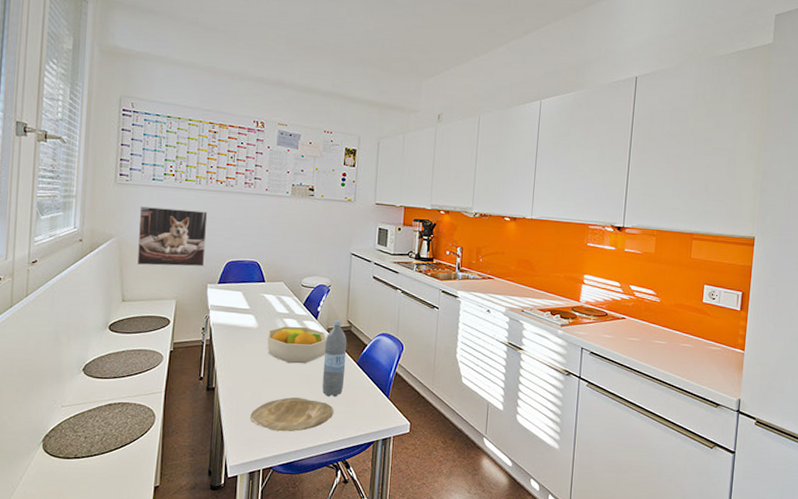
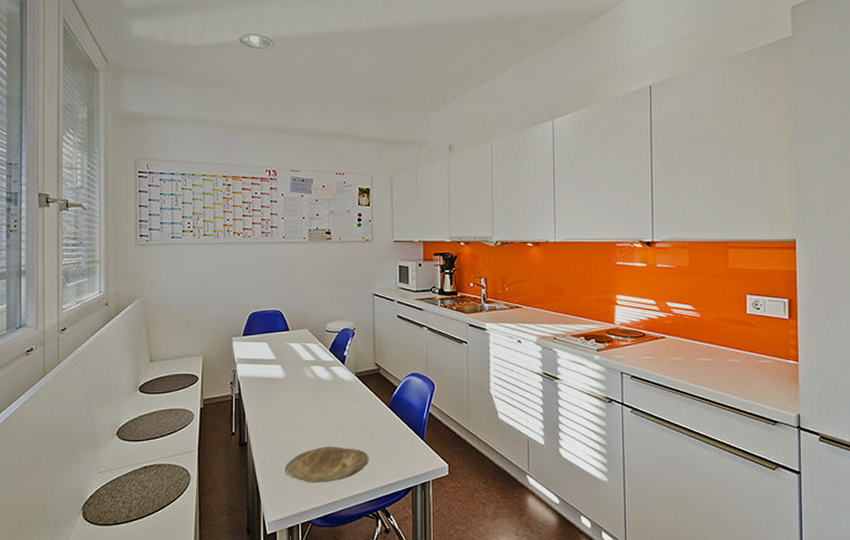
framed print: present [137,206,208,267] -> none [161,265,228,324]
fruit bowl: present [267,326,328,364] -> none [296,373,356,412]
water bottle: present [322,320,347,397] -> none [354,364,377,444]

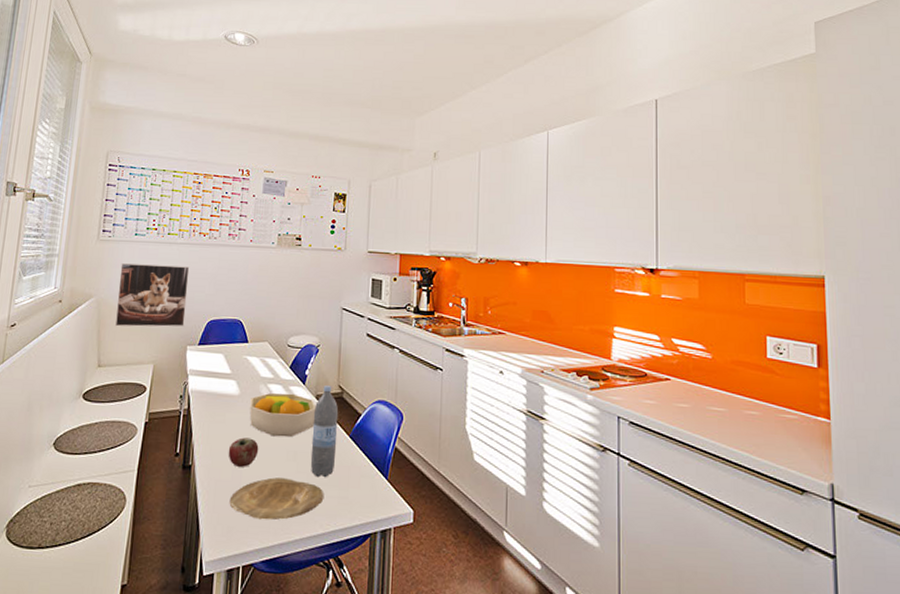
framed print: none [161,265,228,324] -> present [115,263,190,327]
apple: none [279,414,307,440] -> present [228,437,259,467]
fruit bowl: none [296,373,356,412] -> present [249,393,317,438]
water bottle: none [354,364,377,444] -> present [310,386,339,478]

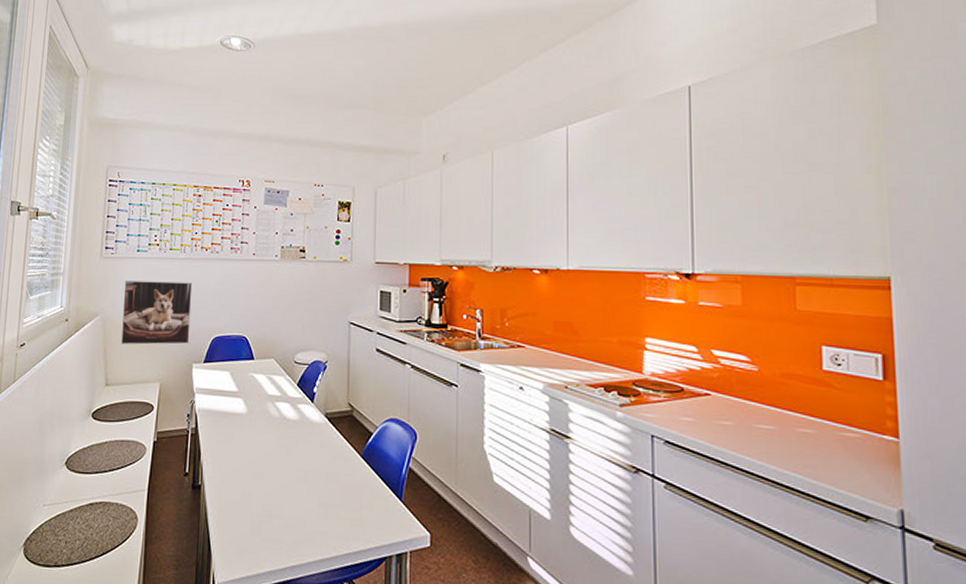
apple: present [228,437,259,467] -> none [237,457,268,487]
plate: present [229,477,324,520] -> none [240,498,337,542]
fruit bowl: present [249,393,317,438] -> none [258,411,326,457]
water bottle: present [310,386,339,478] -> none [321,403,349,499]

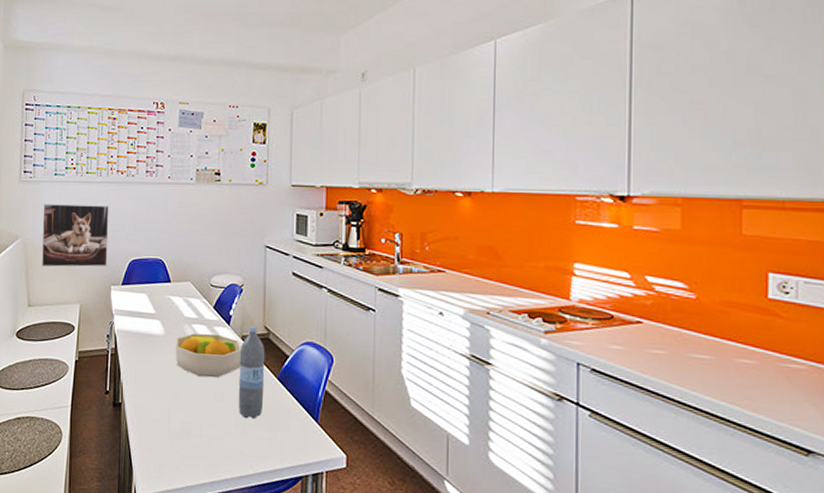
fruit bowl: none [258,411,326,457] -> present [175,333,242,378]
water bottle: none [321,403,349,499] -> present [238,326,265,420]

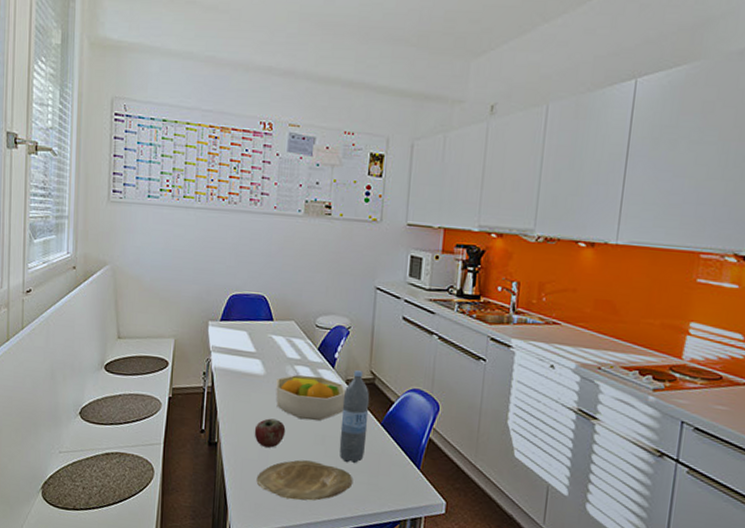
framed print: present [41,204,110,268] -> none [132,228,209,300]
apple: none [156,377,186,406] -> present [254,418,286,448]
plate: none [159,417,253,459] -> present [256,459,353,501]

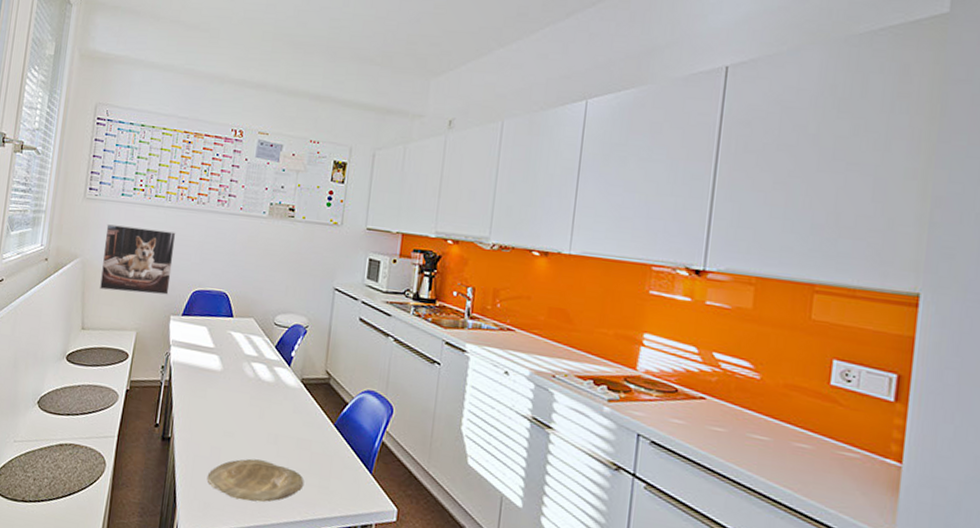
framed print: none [132,228,209,300] -> present [100,224,176,295]
apple: present [254,418,286,448] -> none [207,414,240,445]
fruit bowl: present [276,375,346,422] -> none [231,372,301,420]
water bottle: present [339,370,370,464] -> none [291,369,324,465]

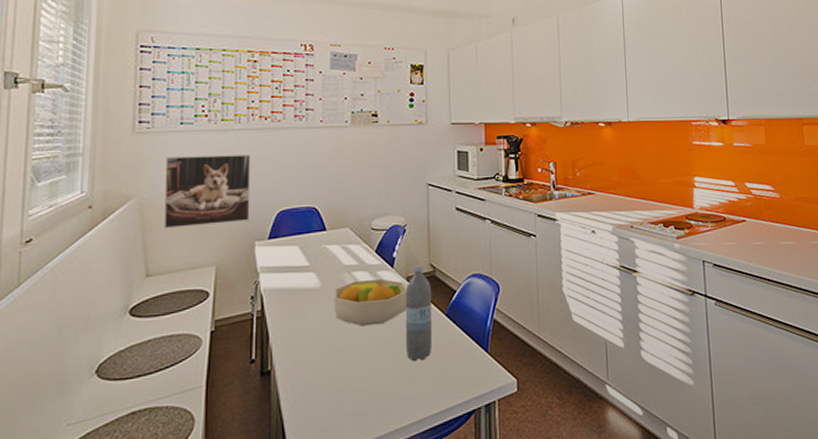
plate: present [207,458,305,503] -> none [318,367,423,416]
fruit bowl: none [231,372,301,420] -> present [334,278,408,327]
water bottle: none [291,369,324,465] -> present [405,266,433,362]

